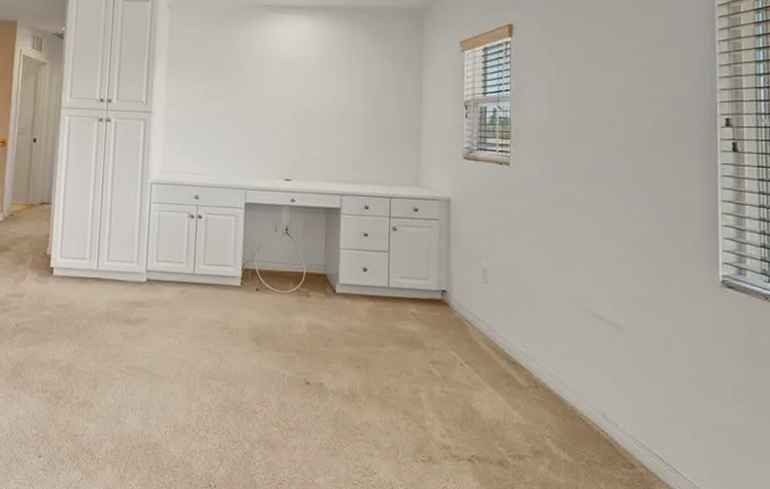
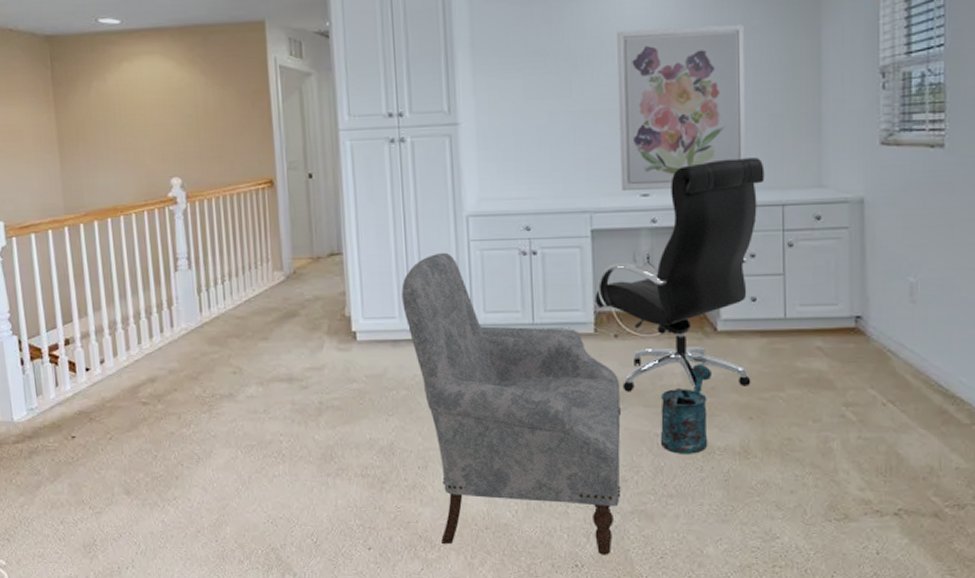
armchair: none [93,210,257,478] -> present [401,252,622,555]
office chair: none [243,158,378,344] -> present [594,158,765,394]
wall art: none [270,56,368,178] -> present [617,24,745,192]
watering can: none [287,318,329,394] -> present [660,364,711,454]

